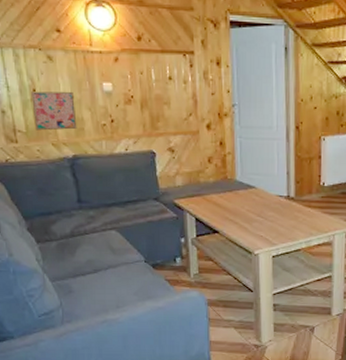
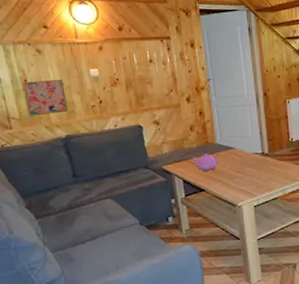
teapot: none [207,190,237,211] -> present [192,153,219,172]

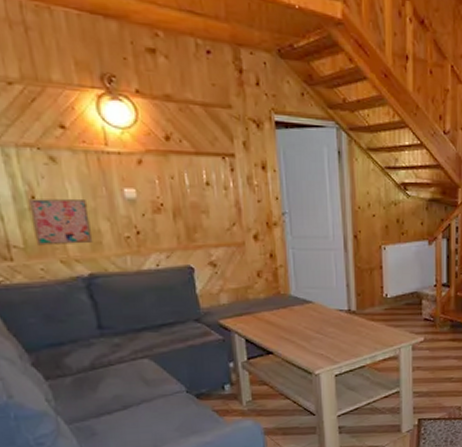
teapot: present [192,153,219,172] -> none [258,307,292,330]

